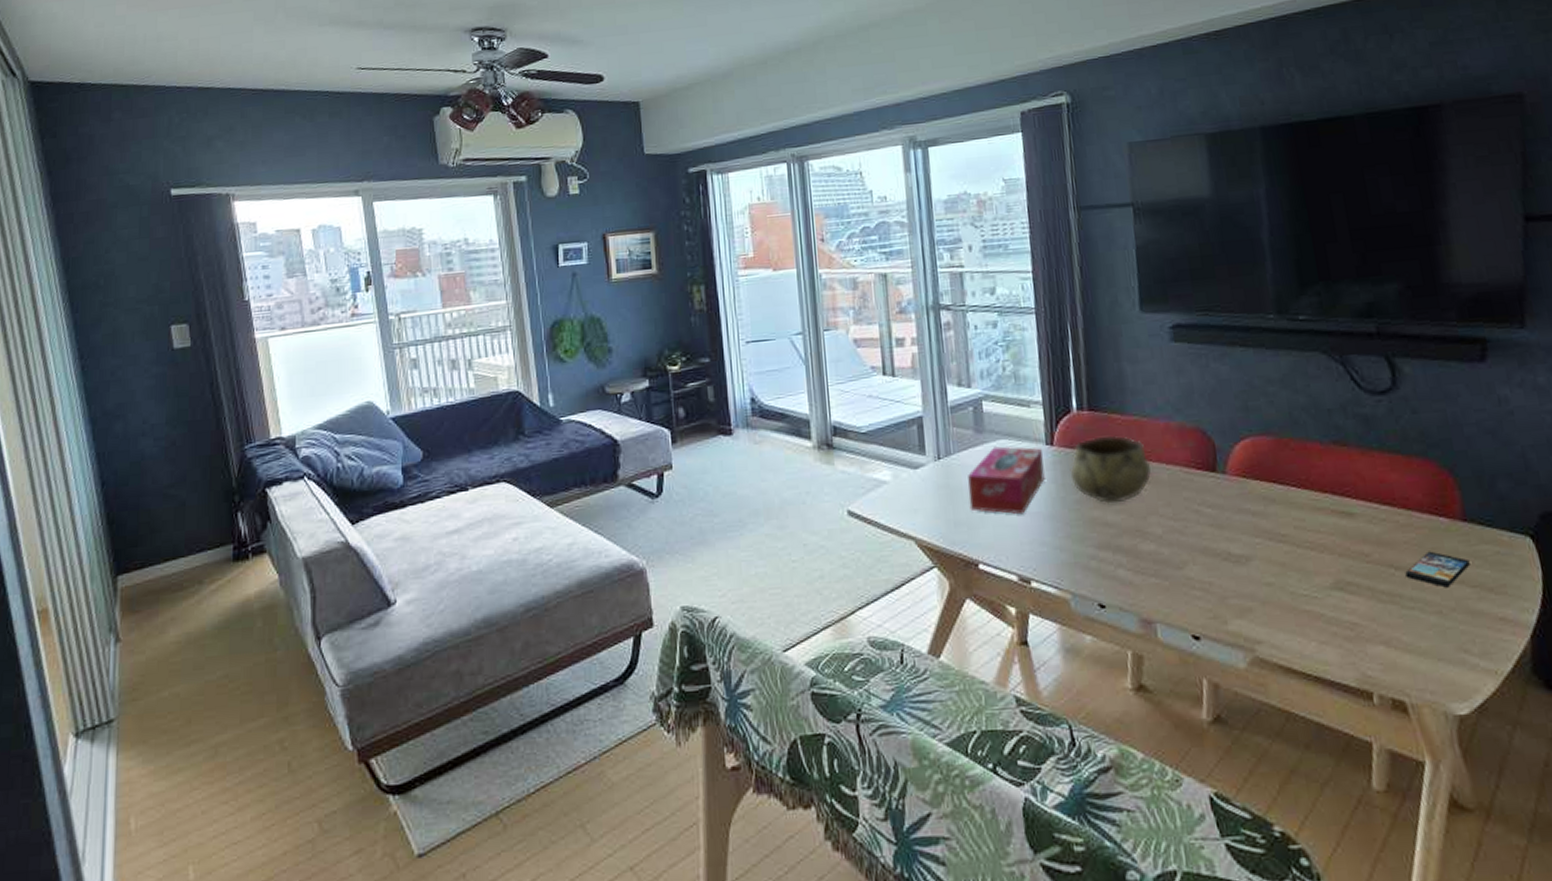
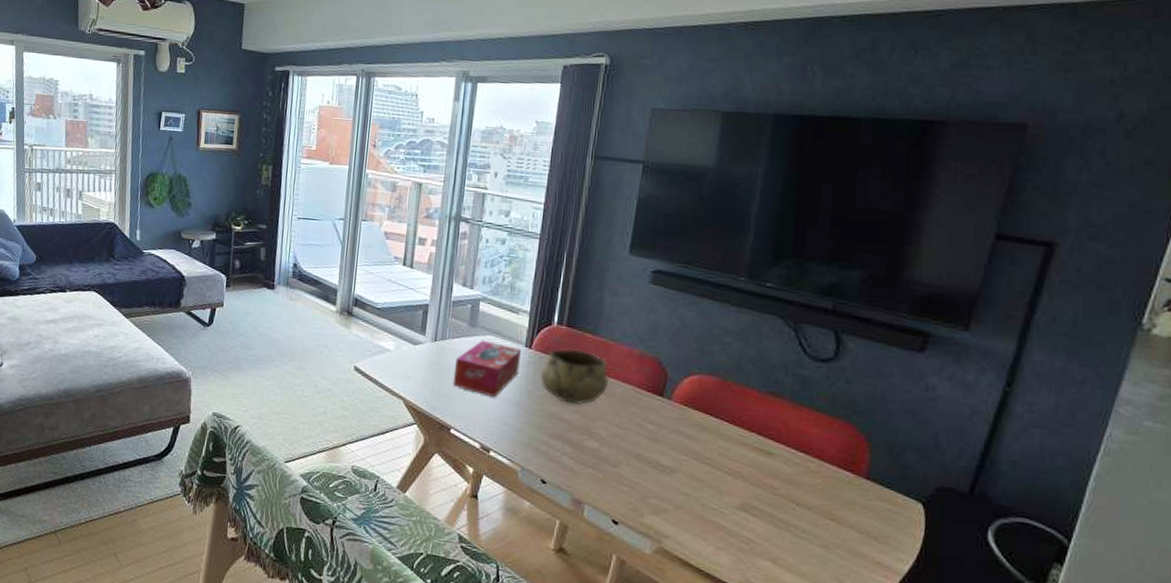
smartphone: present [1405,551,1470,588] -> none [804,496,863,529]

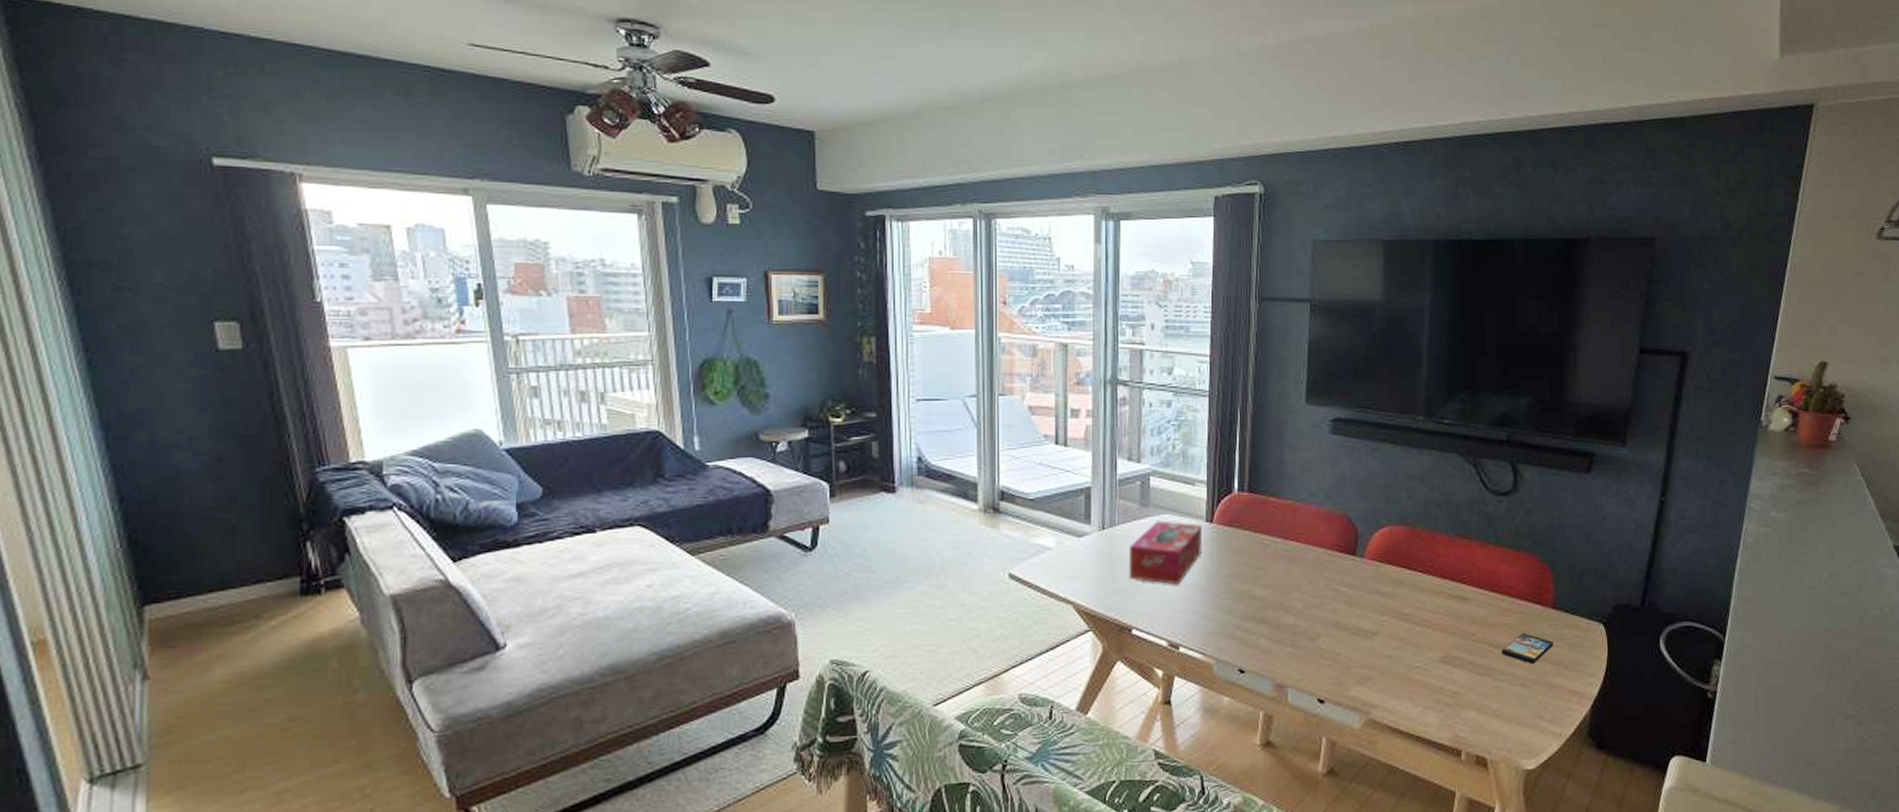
decorative bowl: present [540,348,610,406] -> none [1225,516,1300,580]
smartphone: none [804,496,863,529] -> present [1501,633,1553,664]

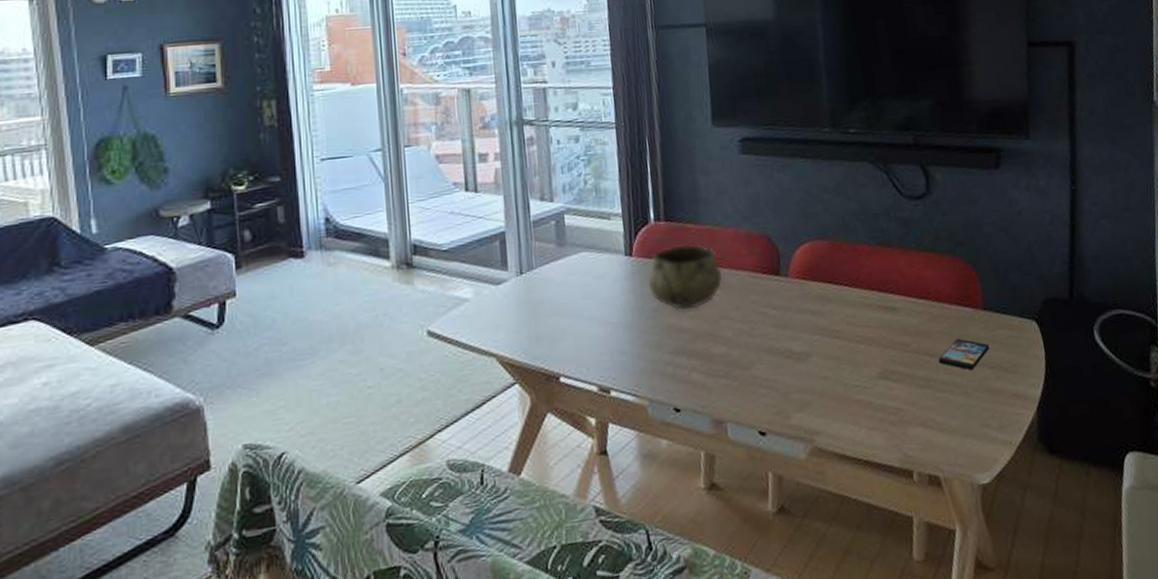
tissue box: present [1128,520,1203,585] -> none [550,259,624,325]
decorative bowl: none [1225,516,1300,580] -> present [647,244,723,311]

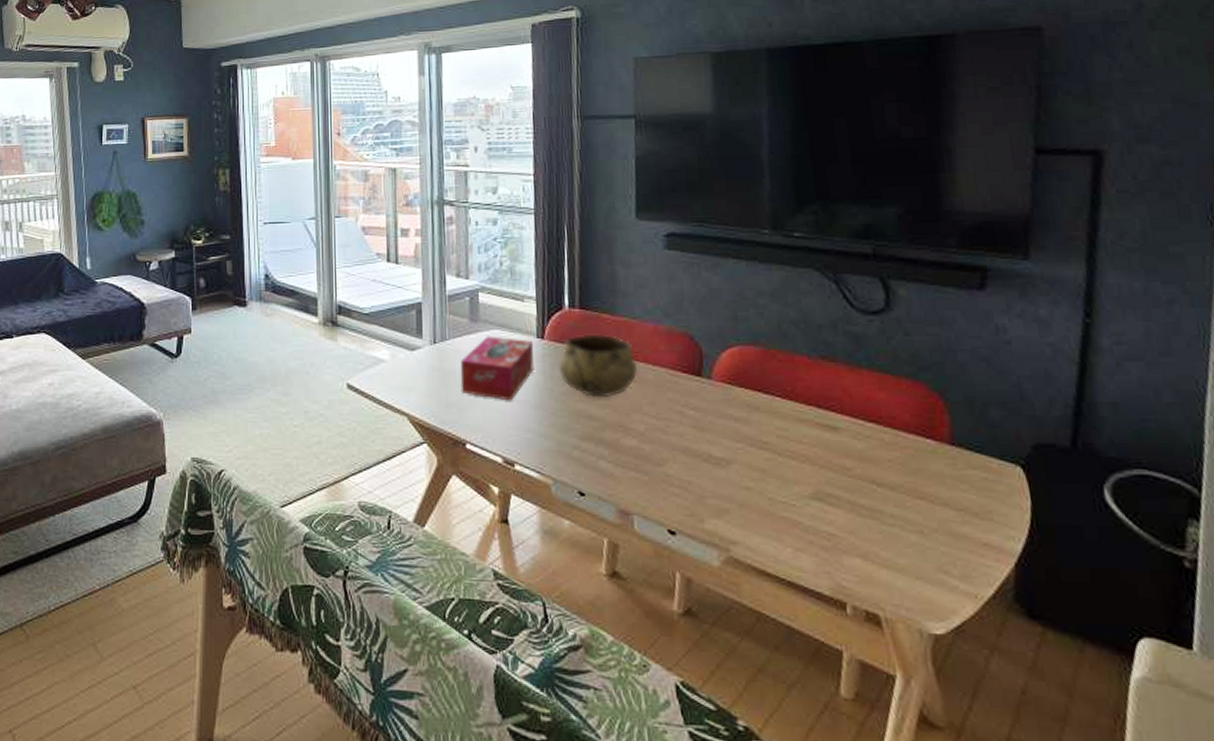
tissue box: none [550,259,624,325] -> present [460,336,534,401]
smartphone: present [938,338,990,371] -> none [887,471,956,509]

